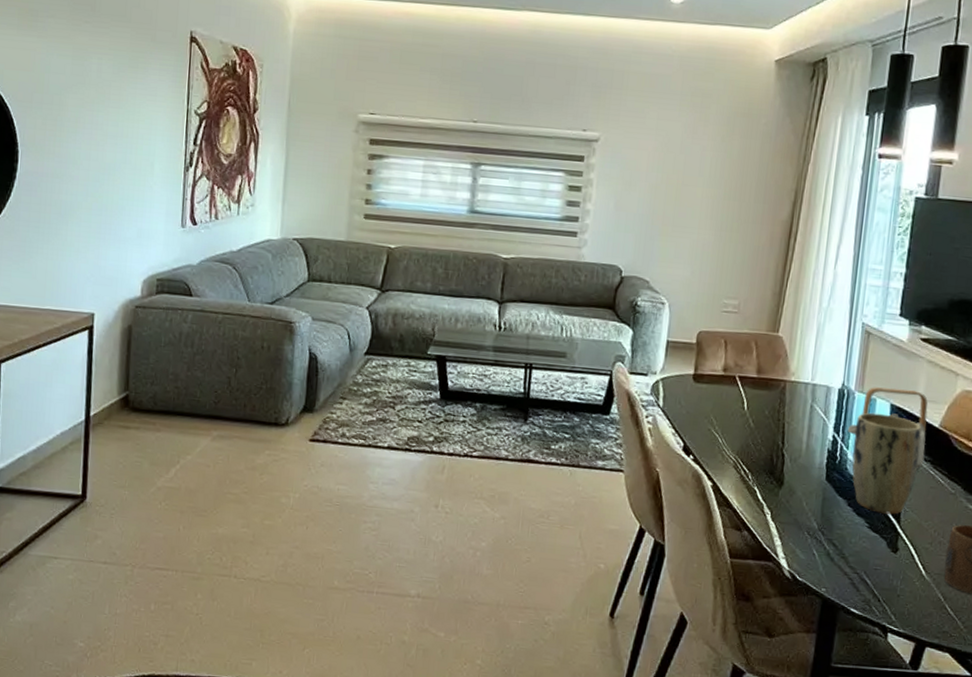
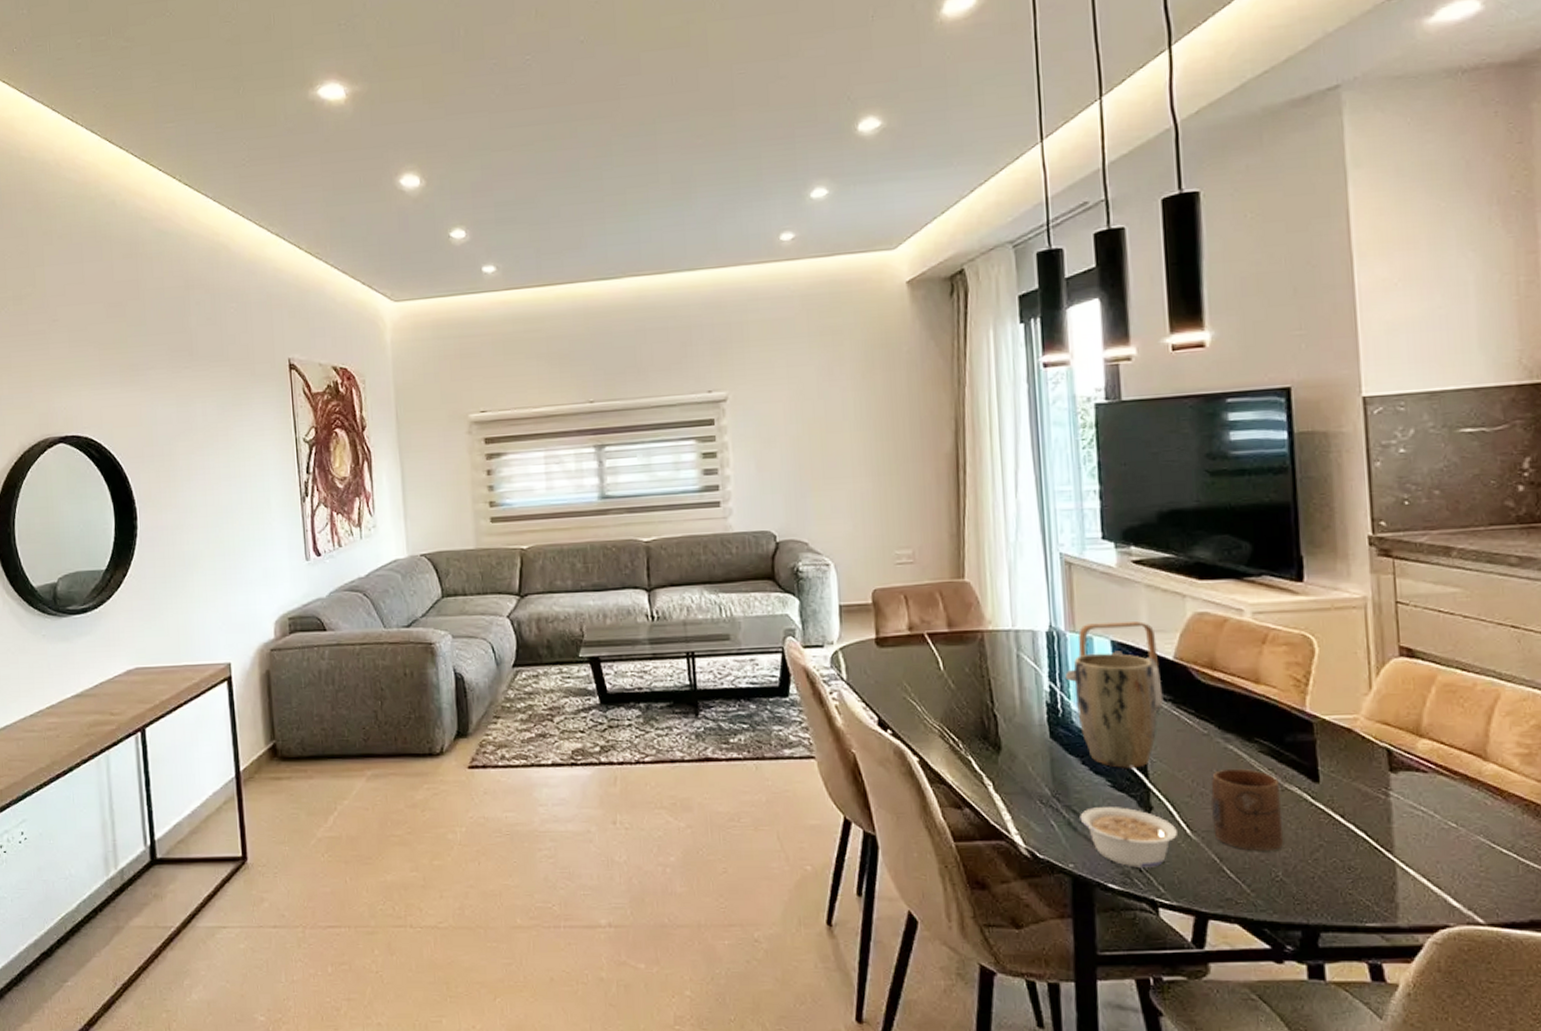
legume: none [837,543,915,600] -> present [1080,807,1177,869]

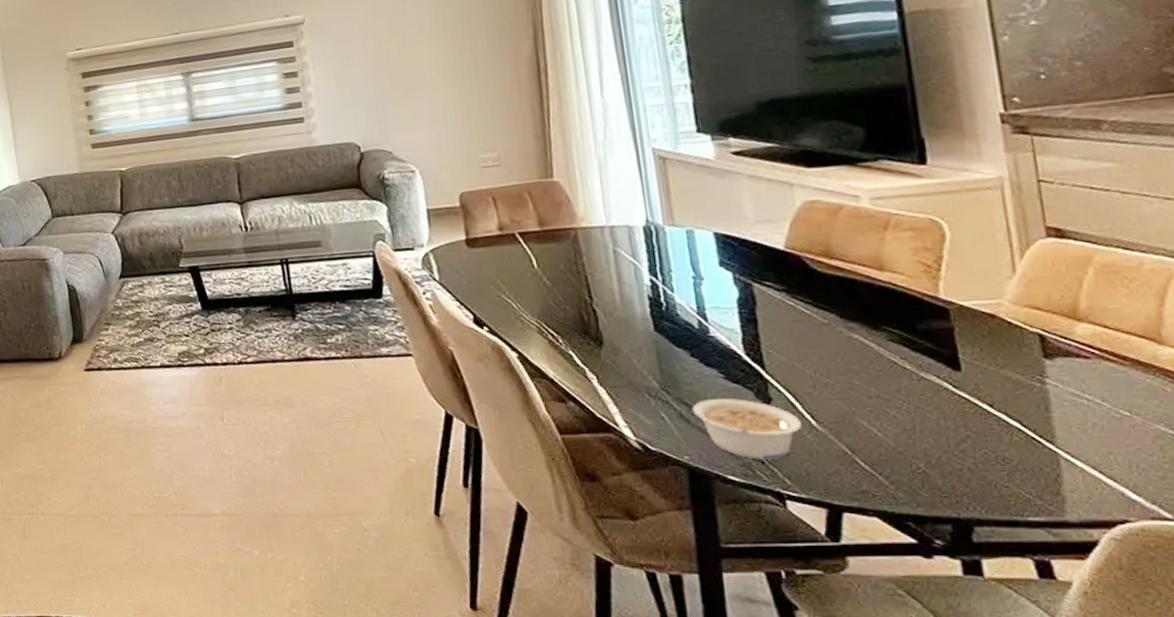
teapot: present [1066,621,1164,712] -> none [667,212,777,303]
plant pot: present [1073,653,1157,768] -> none [675,245,771,360]
cup: present [1210,768,1284,851] -> none [836,358,925,442]

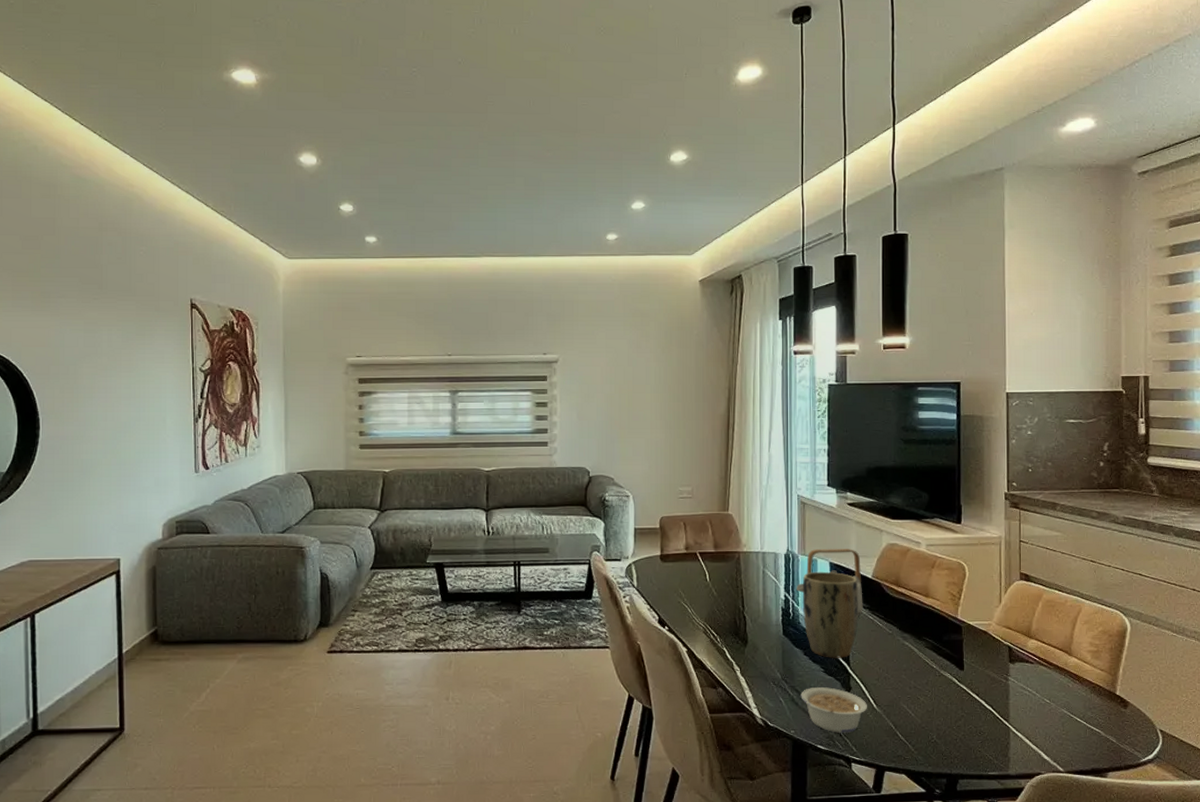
teapot: none [667,212,777,303] -> present [797,549,863,617]
plant pot: none [675,245,771,360] -> present [802,571,859,658]

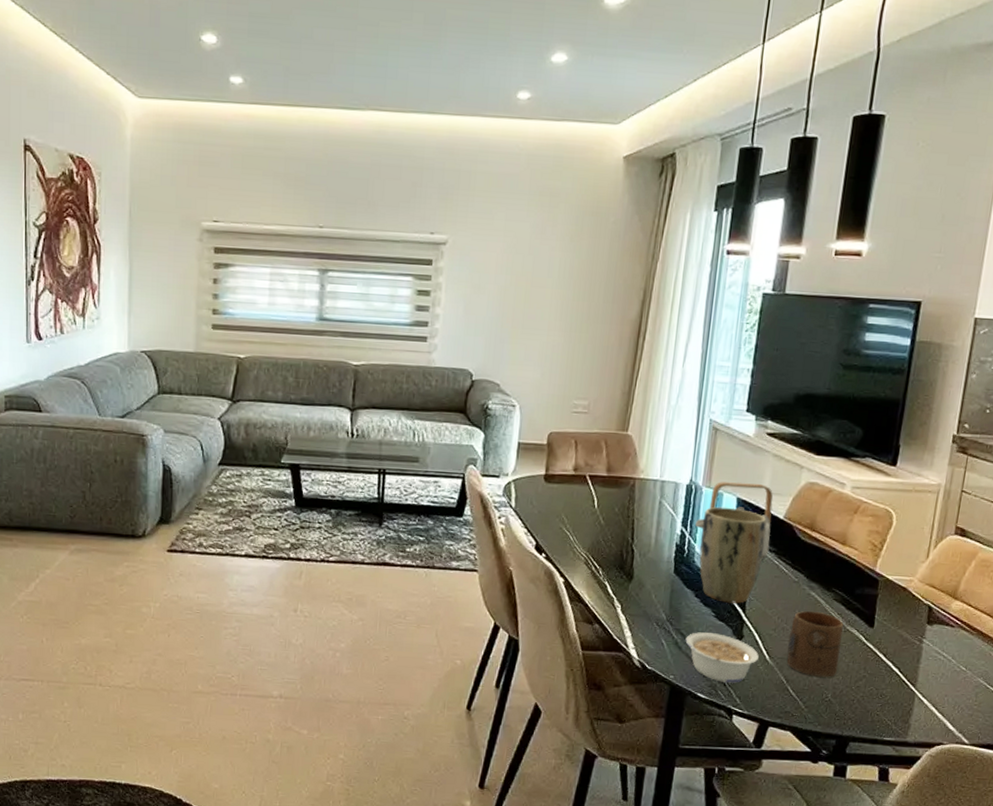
cup: none [891,659,939,720] -> present [786,610,844,677]

